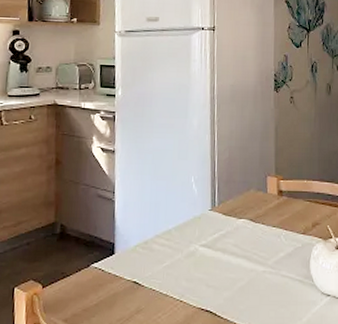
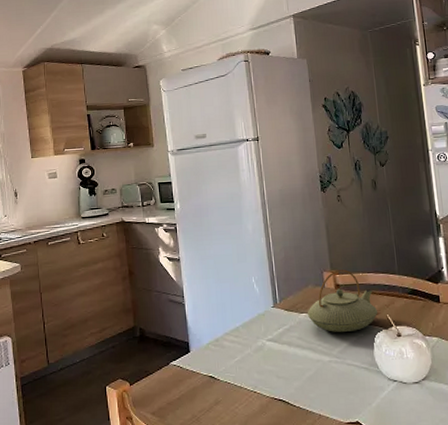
teapot: none [245,175,319,241] -> present [307,270,378,332]

